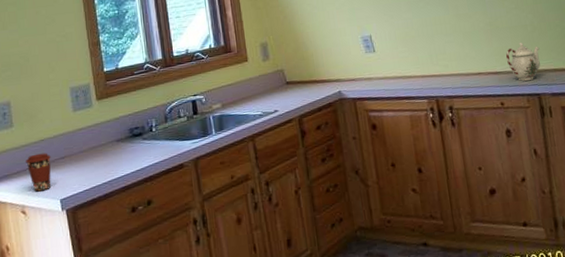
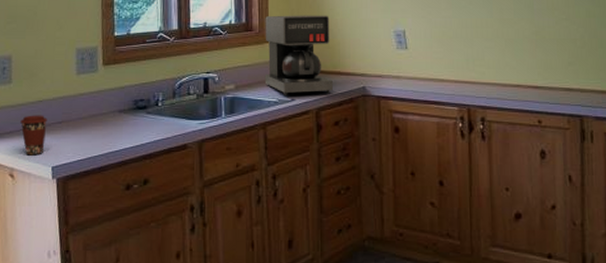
coffee maker: none [241,29,312,108] -> present [264,15,333,95]
teapot: present [506,43,541,81] -> none [549,58,588,99]

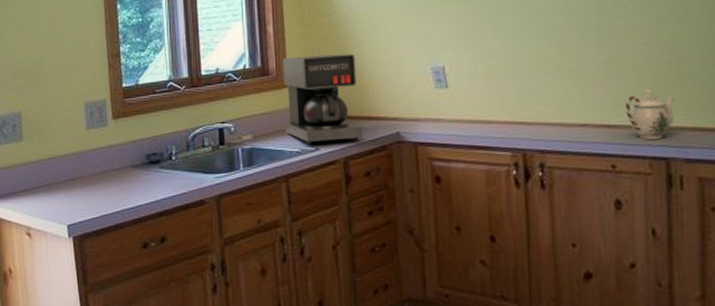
coffee cup: present [19,115,48,156] -> none [33,172,60,214]
teapot: none [549,58,588,99] -> present [625,90,675,139]

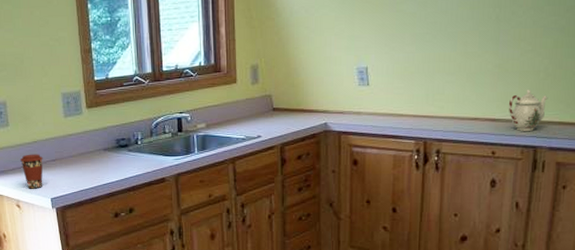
coffee cup: none [33,172,60,214] -> present [19,154,43,189]
coffee maker: present [282,53,362,145] -> none [232,54,296,132]

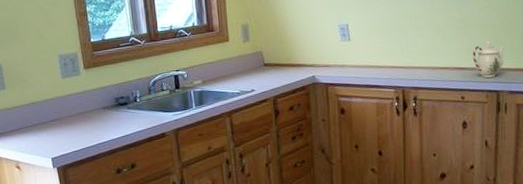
coffee cup: present [19,154,43,189] -> none [17,115,43,150]

